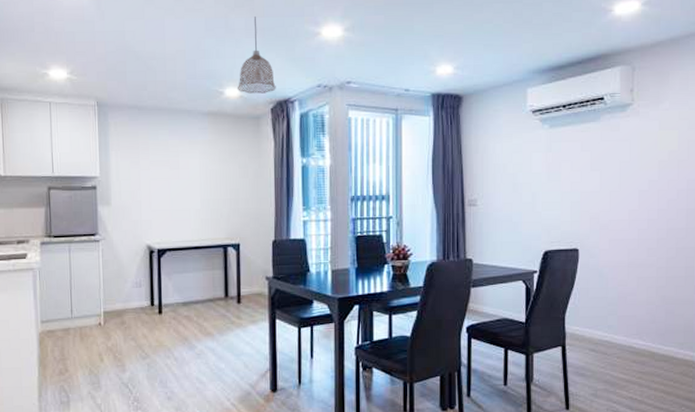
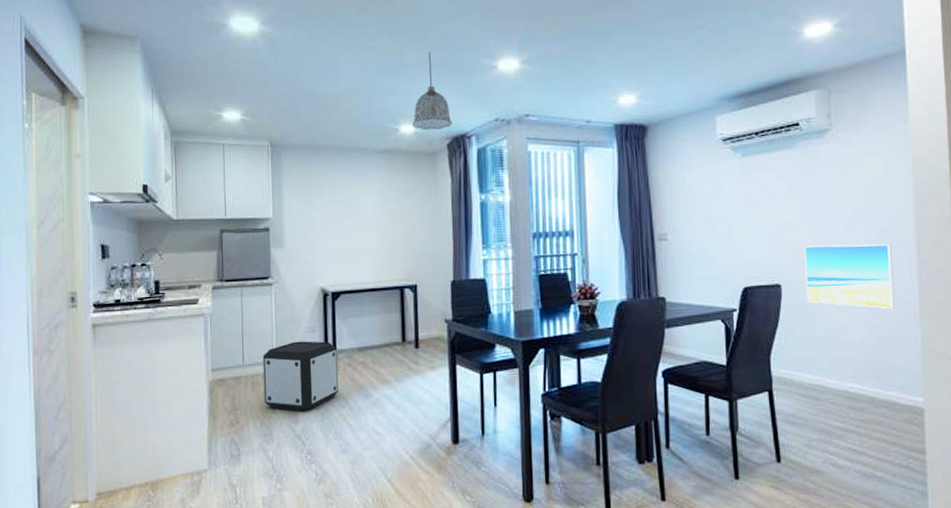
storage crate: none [90,295,165,361] -> present [262,341,339,411]
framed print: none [601,213,680,273] -> present [804,244,895,309]

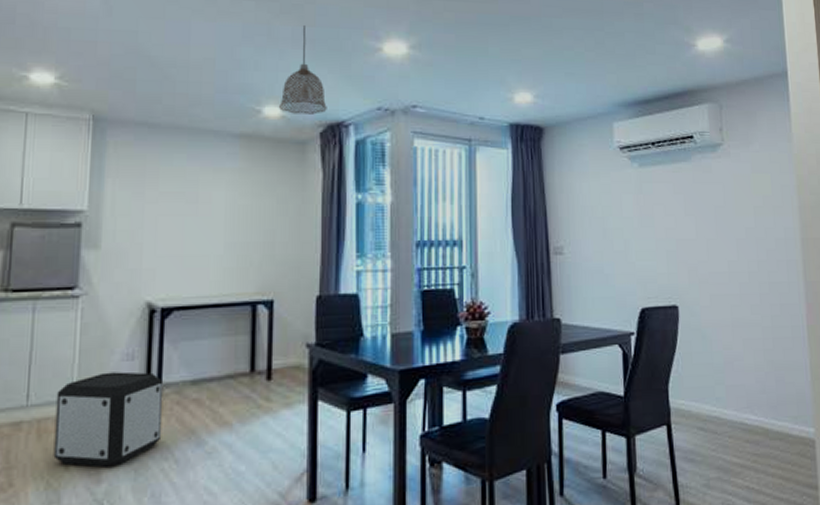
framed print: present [804,244,895,309] -> none [700,264,785,333]

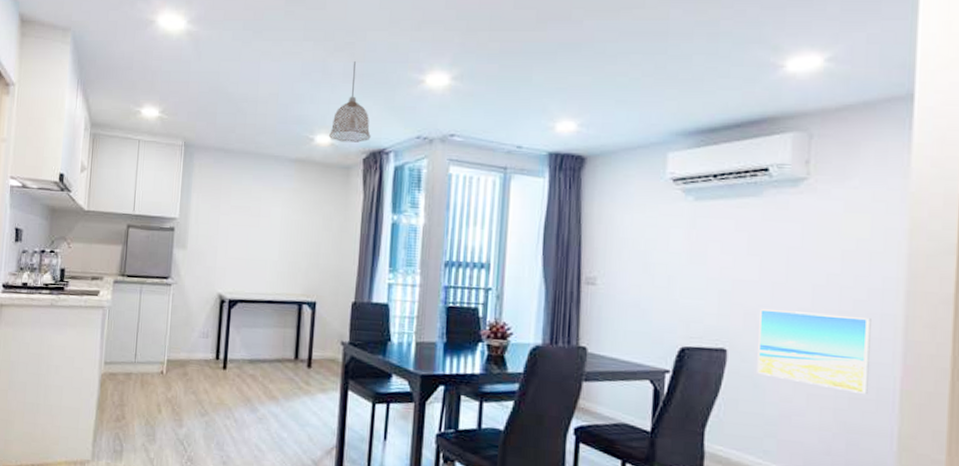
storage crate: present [53,371,164,467] -> none [151,345,229,417]
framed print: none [700,264,785,333] -> present [757,309,871,394]

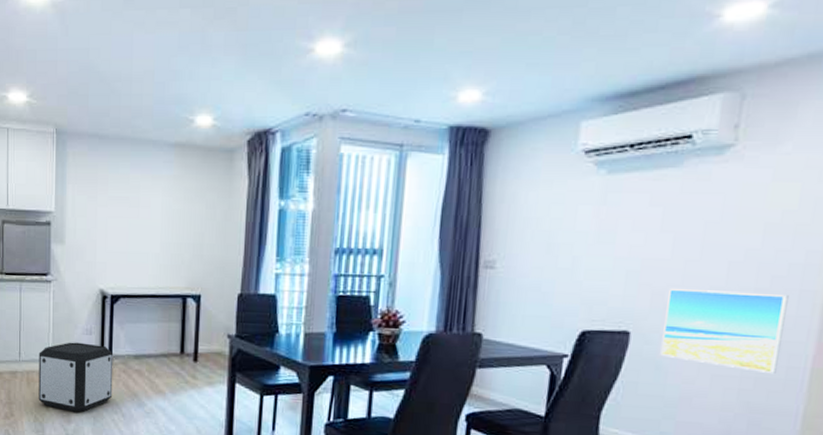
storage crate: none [151,345,229,417] -> present [38,342,114,413]
pendant lamp: present [329,61,371,143] -> none [211,30,256,122]

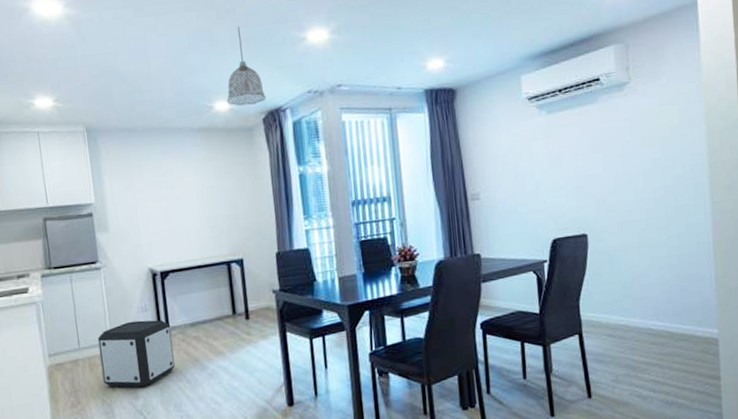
pendant lamp: none [211,30,256,122] -> present [227,27,266,106]
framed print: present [660,289,789,373] -> none [608,189,691,250]

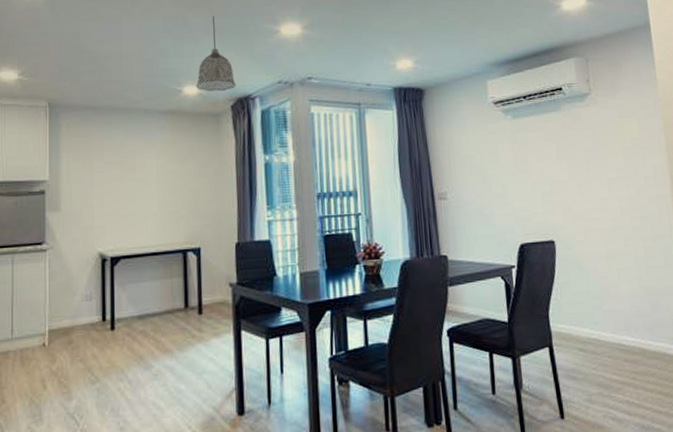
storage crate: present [97,319,176,388] -> none [34,310,117,387]

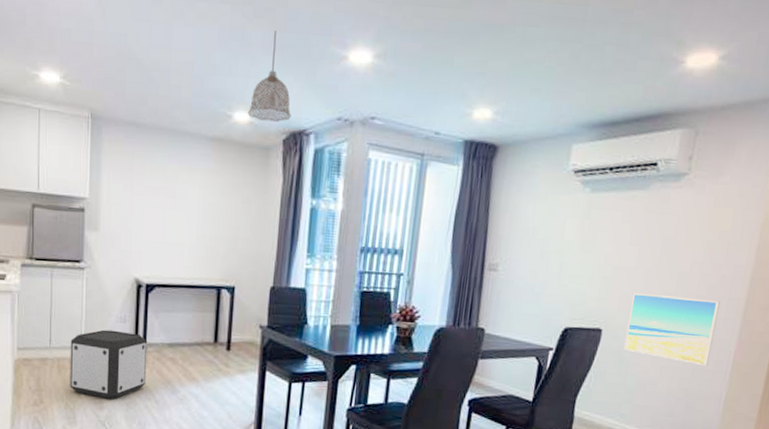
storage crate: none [34,310,117,387] -> present [69,329,148,399]
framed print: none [574,200,658,262] -> present [624,293,720,365]

